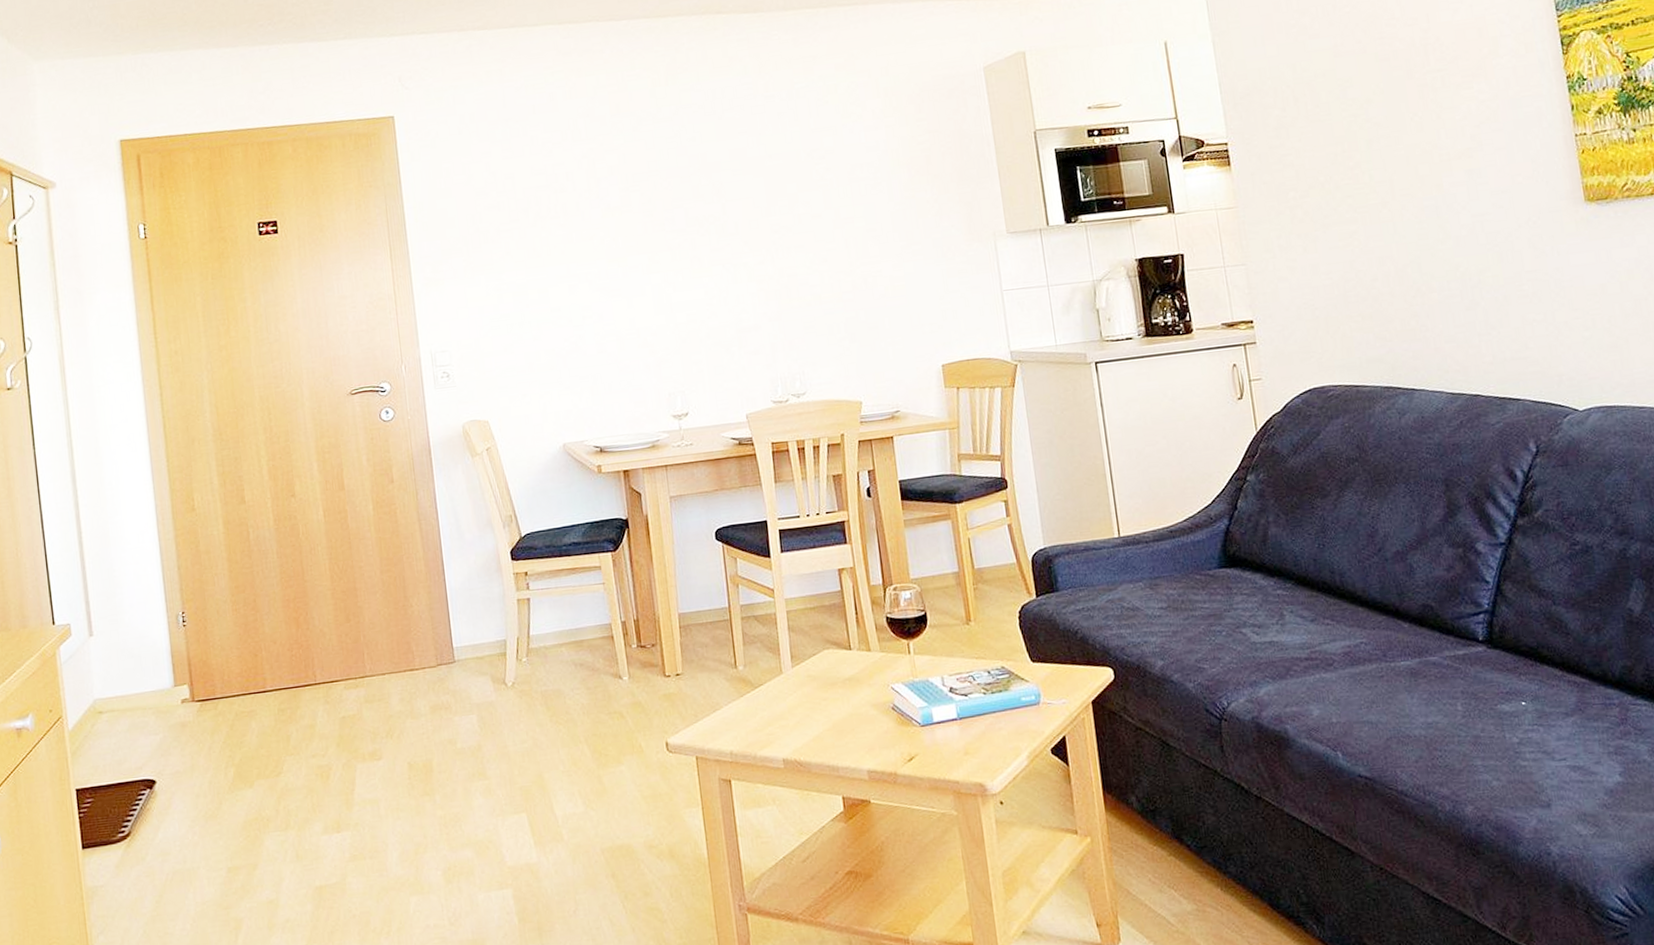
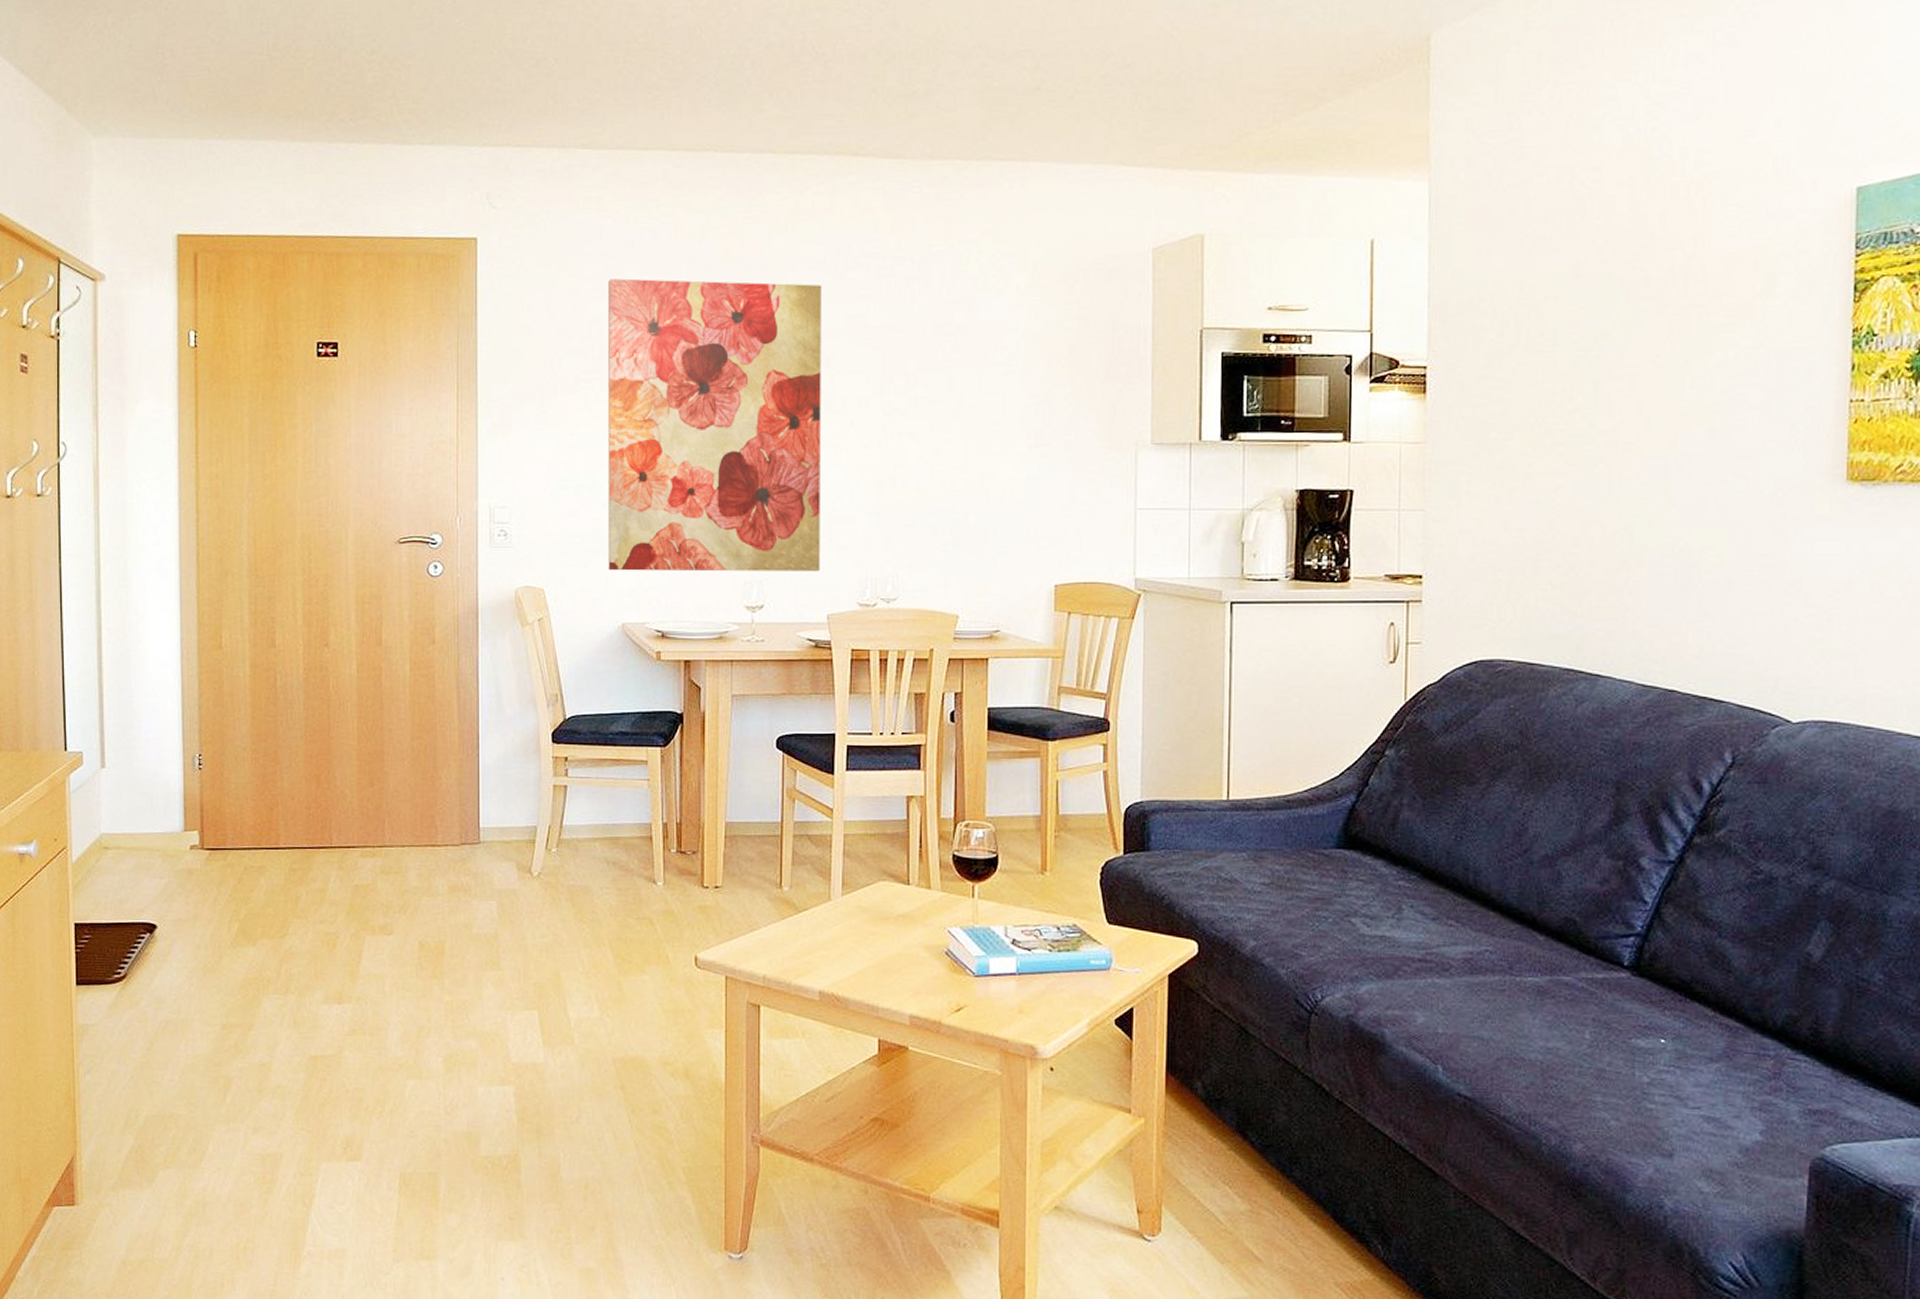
wall art: none [516,126,734,398] -> present [608,278,821,572]

